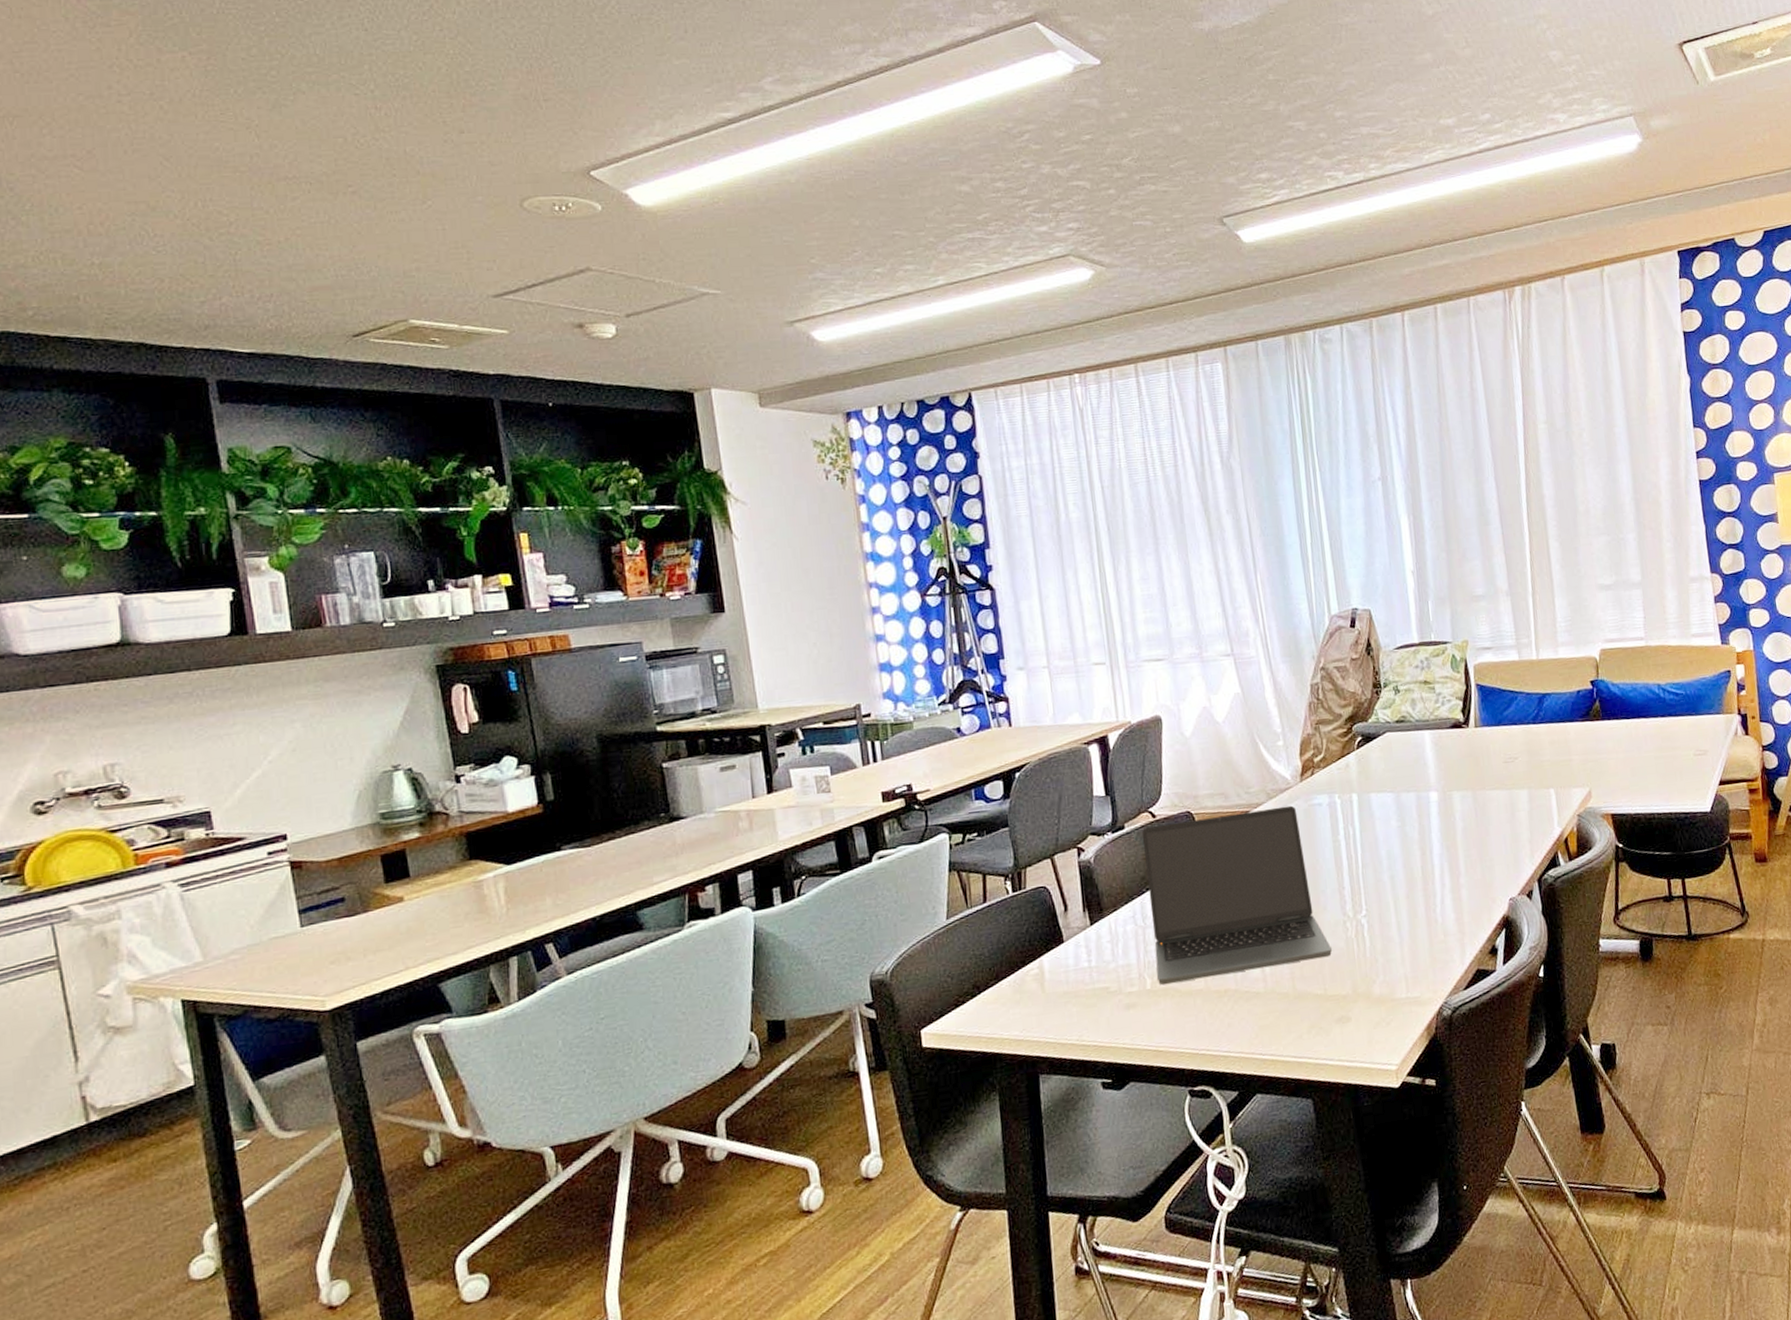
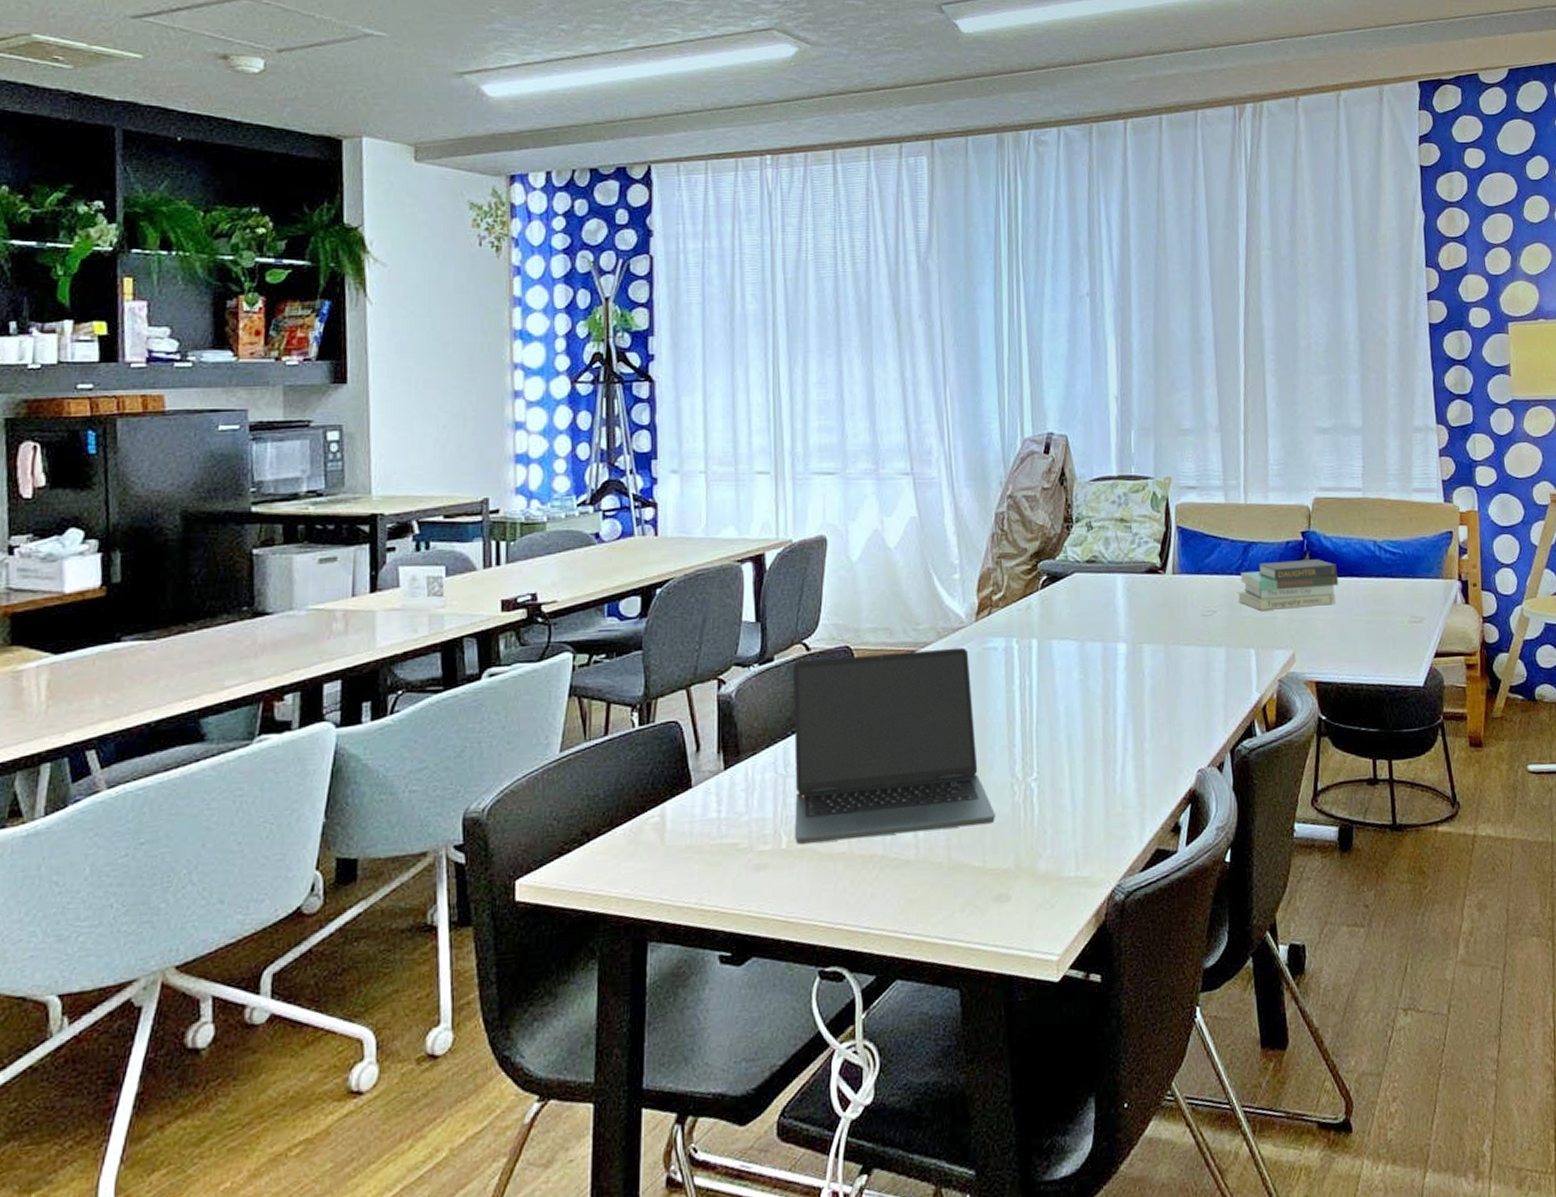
books: none [1535,704,1628,754] -> present [1237,559,1339,610]

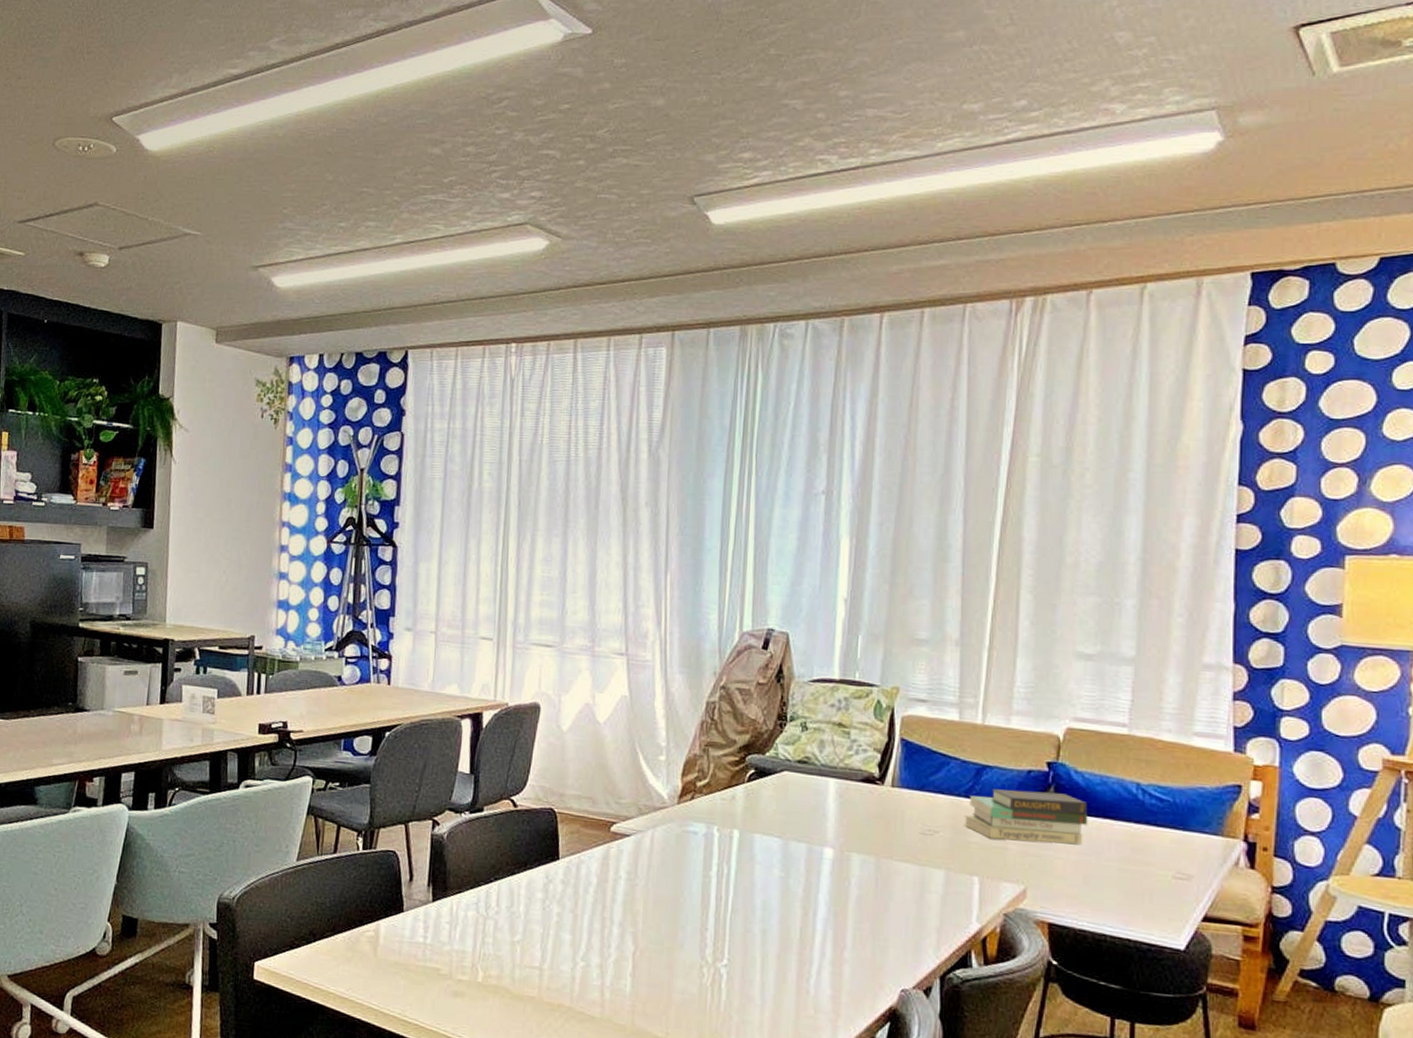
laptop: present [792,647,995,845] -> none [490,815,682,999]

